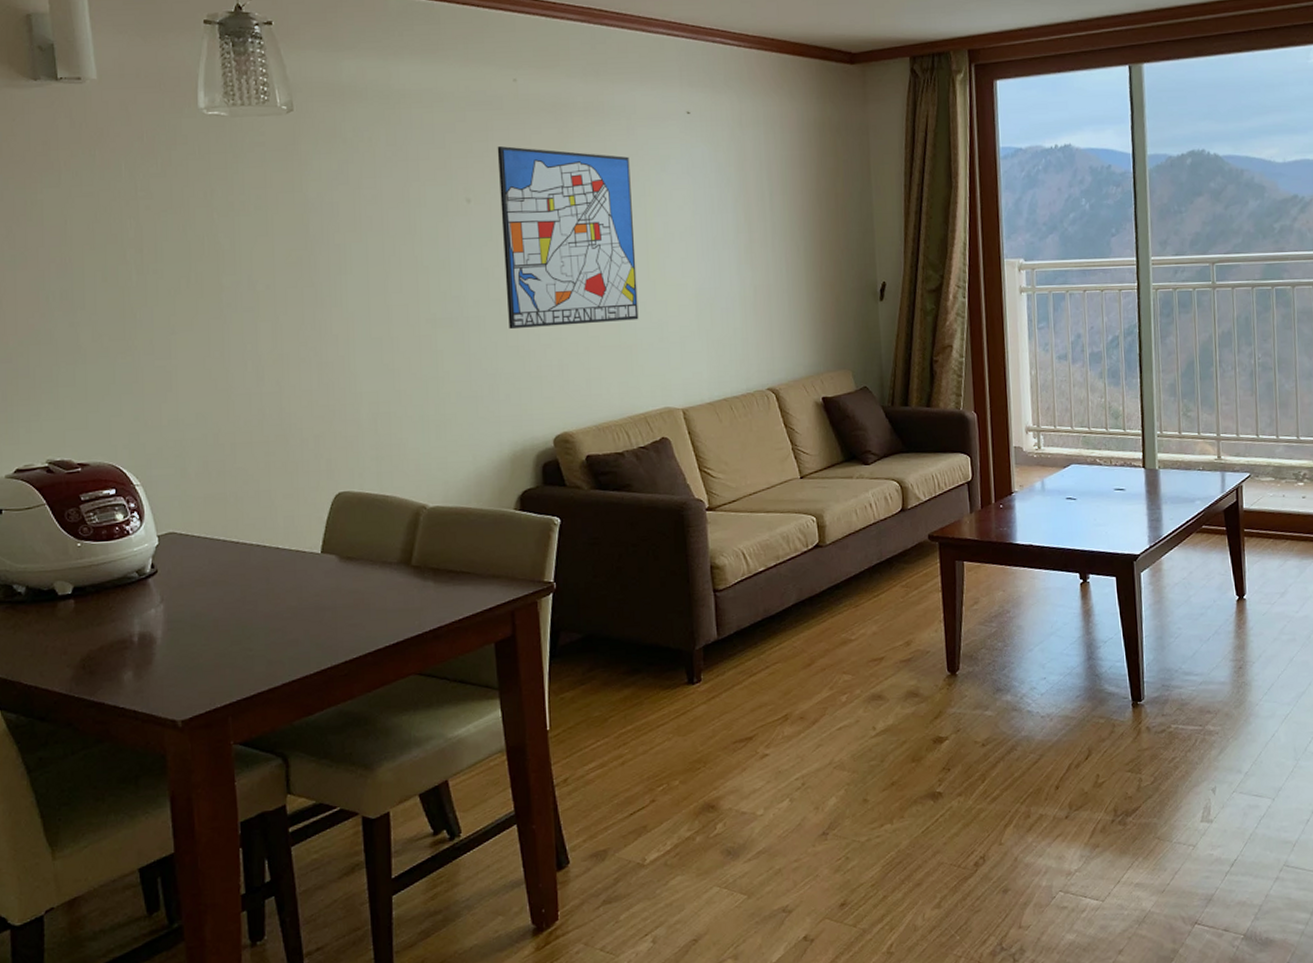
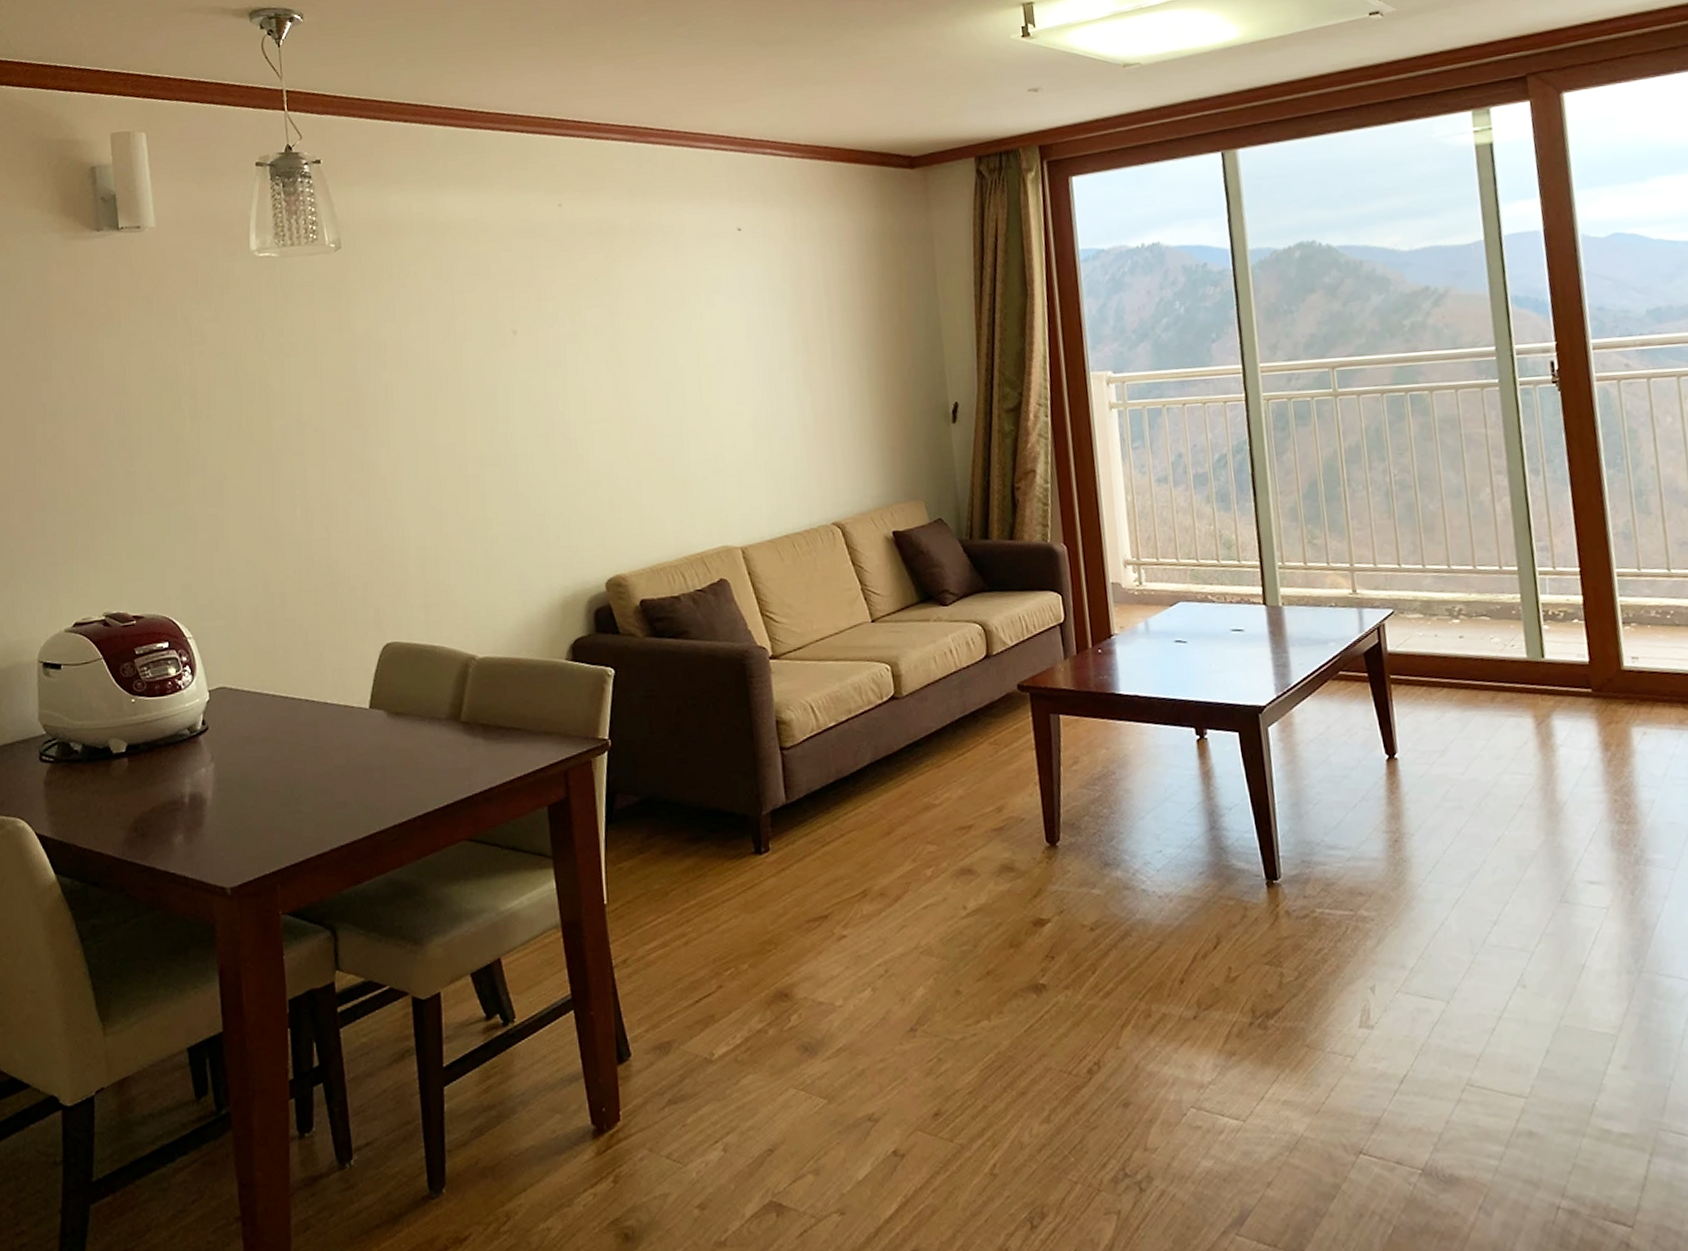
wall art: present [497,146,639,329] -> none [543,274,693,465]

